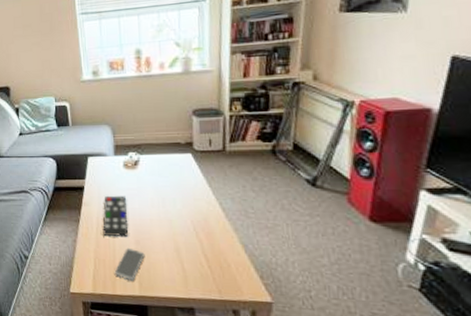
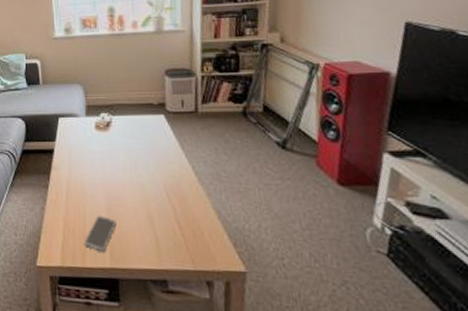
remote control: present [103,195,128,237] -> none [73,159,99,204]

